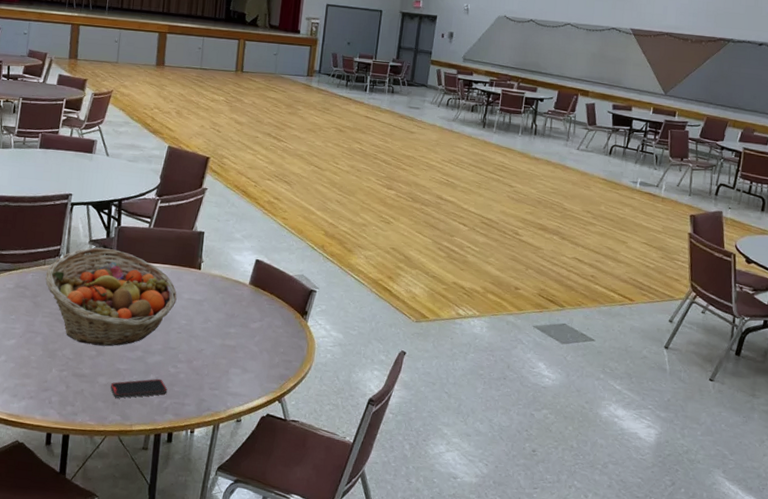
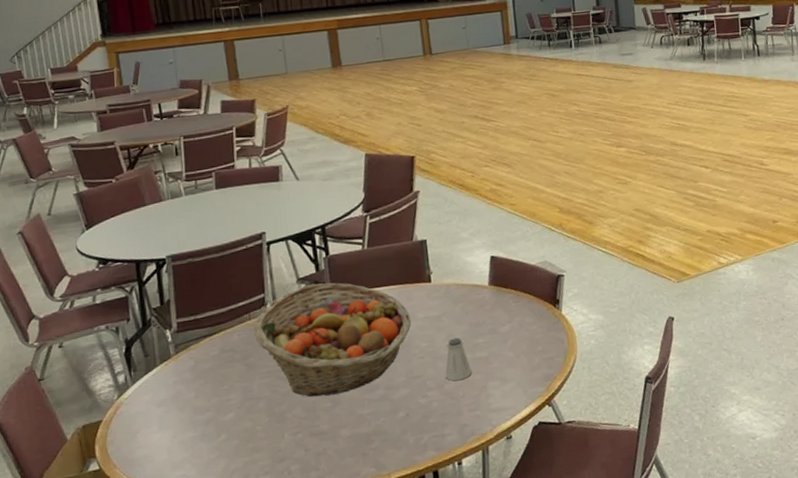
smartphone: present [110,378,168,399] -> none [356,414,422,448]
saltshaker: none [196,322,219,361] -> present [445,337,472,381]

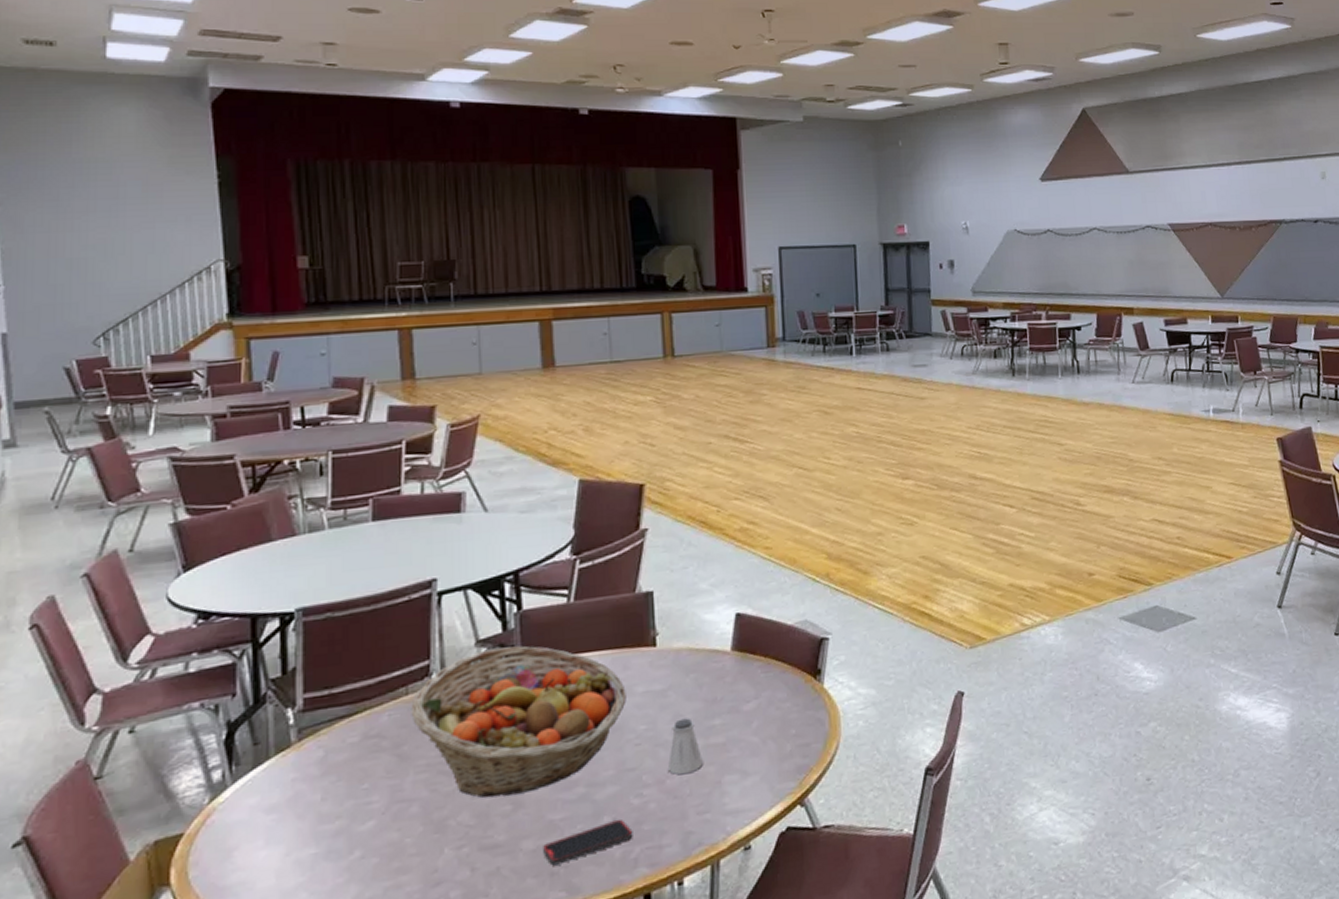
smartphone: none [356,414,422,448] -> present [543,818,633,866]

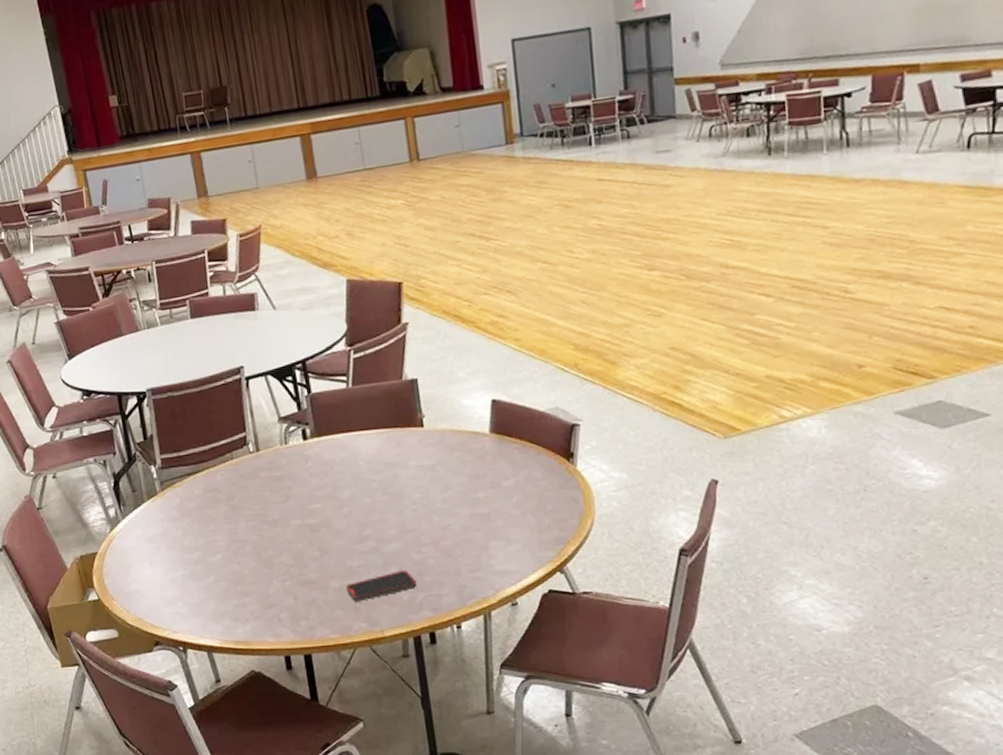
fruit basket: present [411,645,627,798] -> none [236,423,403,544]
saltshaker: present [668,718,703,775] -> none [441,490,471,538]

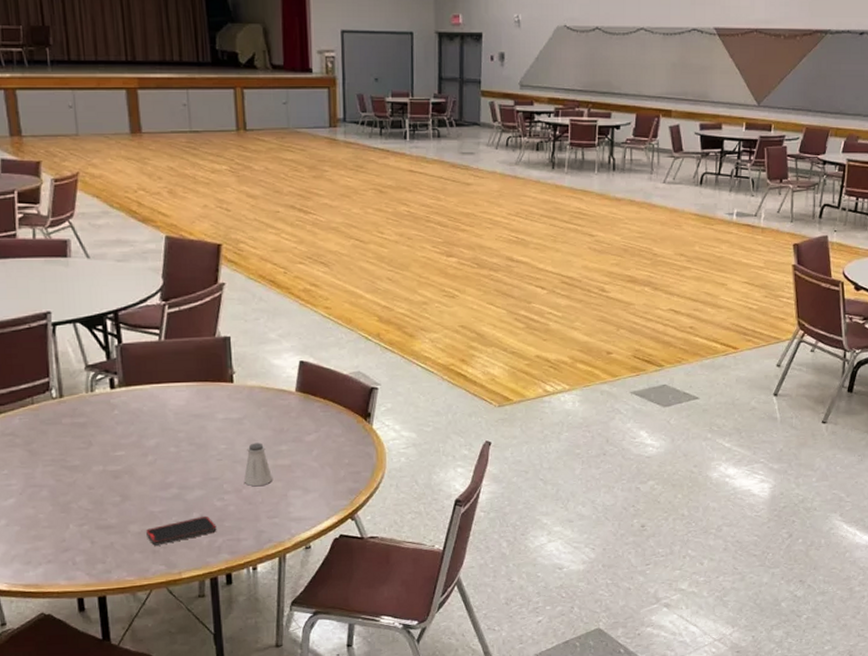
saltshaker: none [441,490,471,538] -> present [244,442,272,487]

